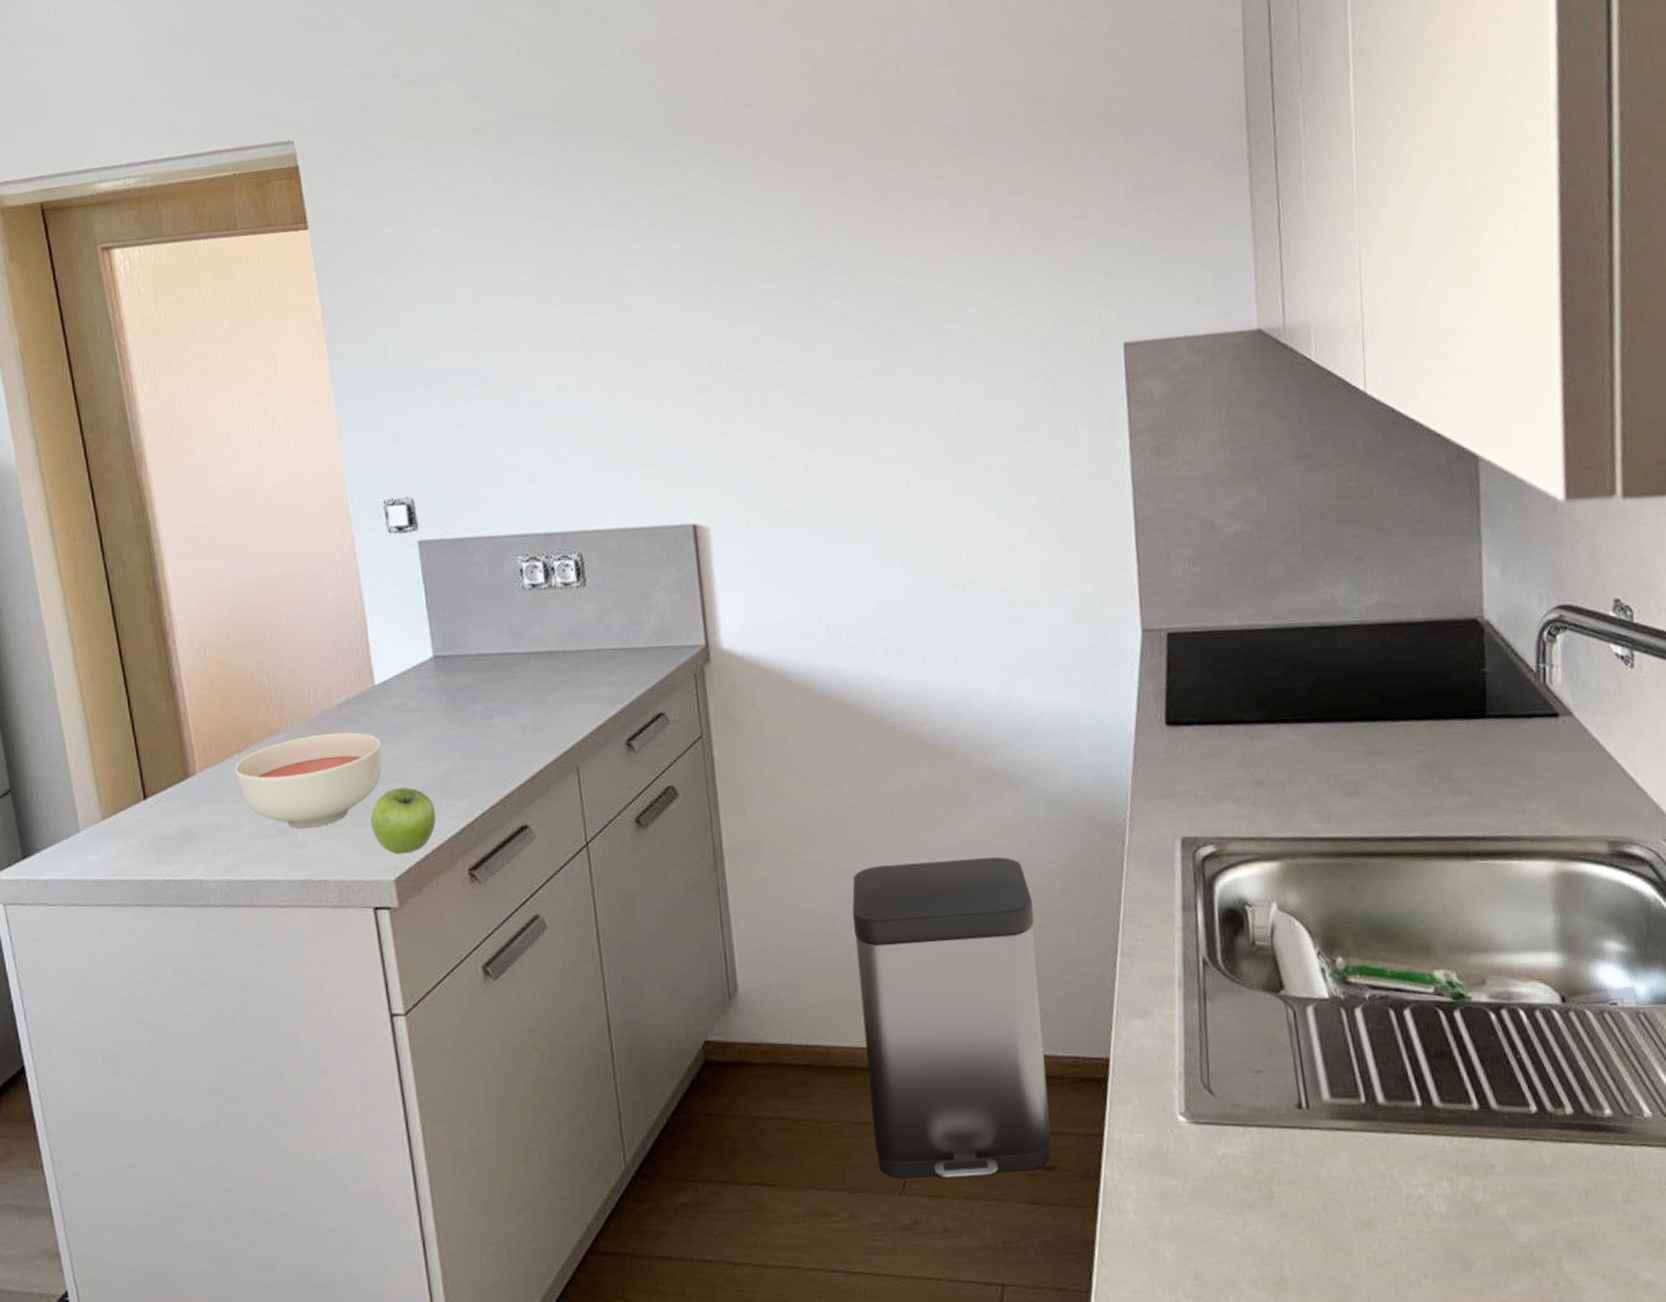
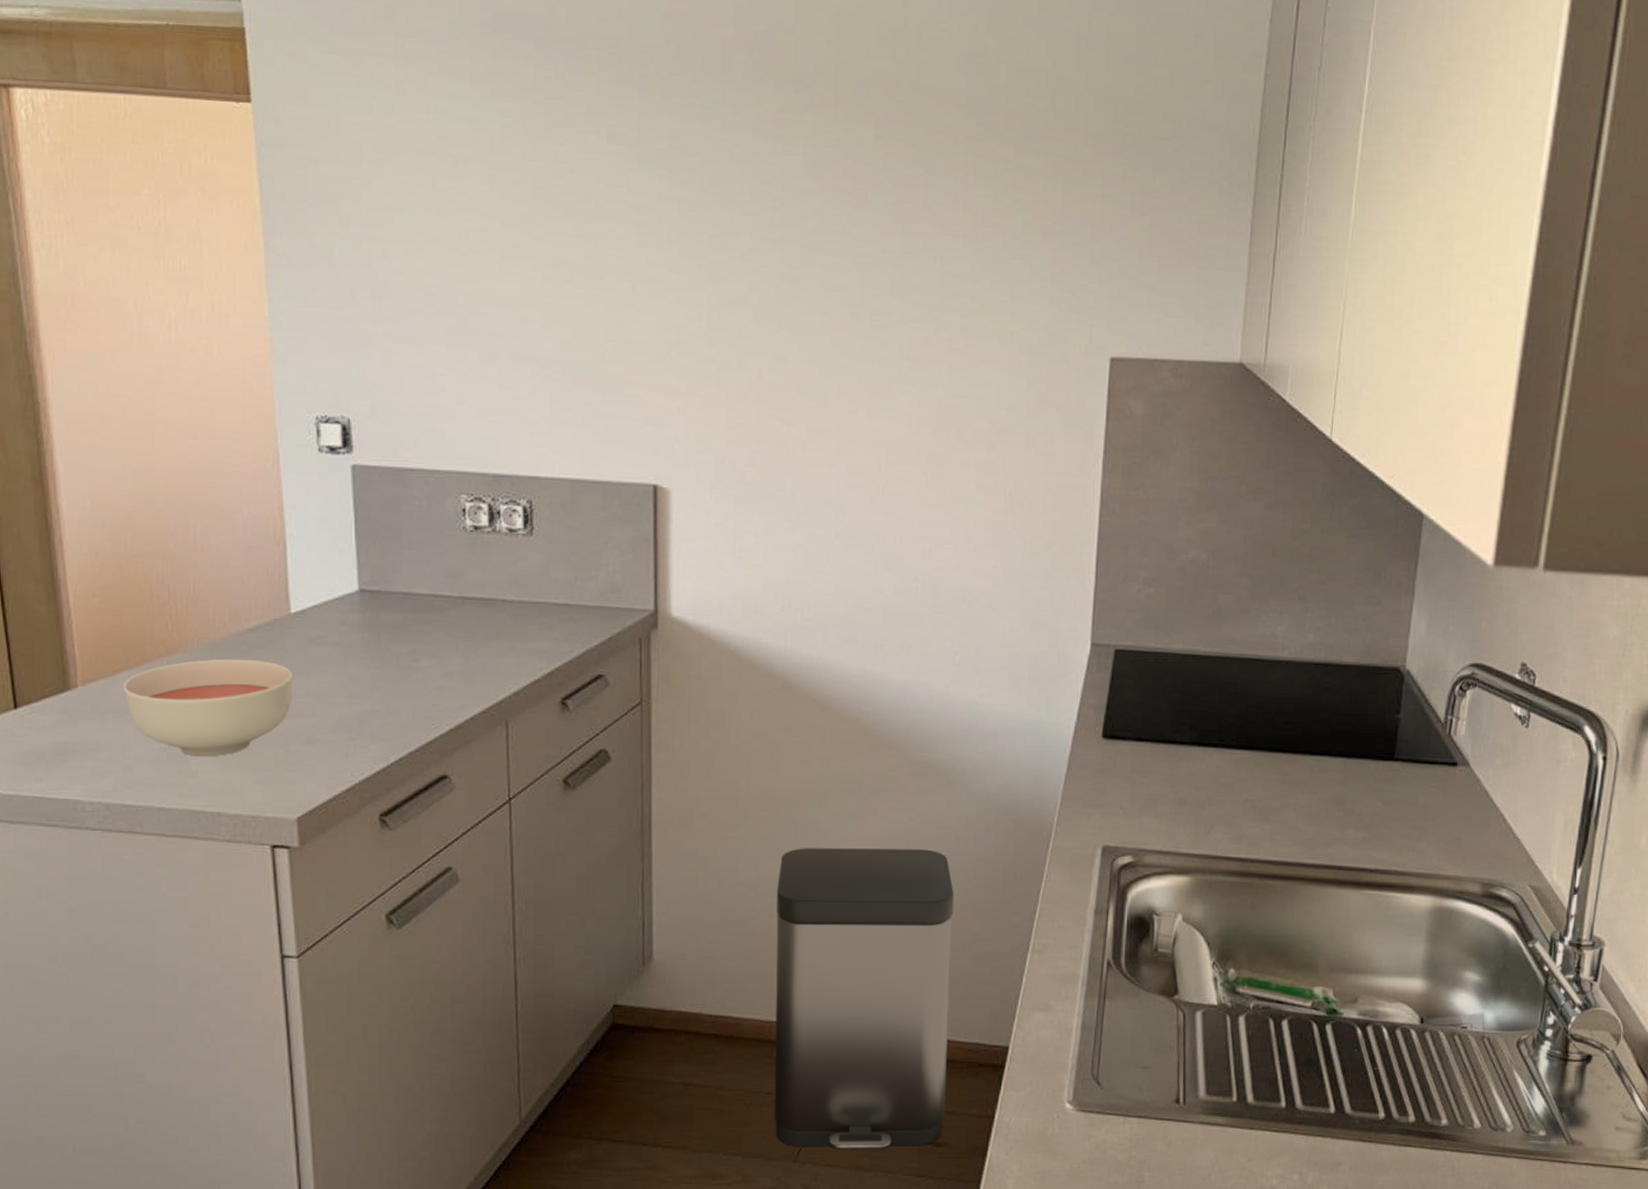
fruit: present [371,787,436,855] -> none [275,723,348,793]

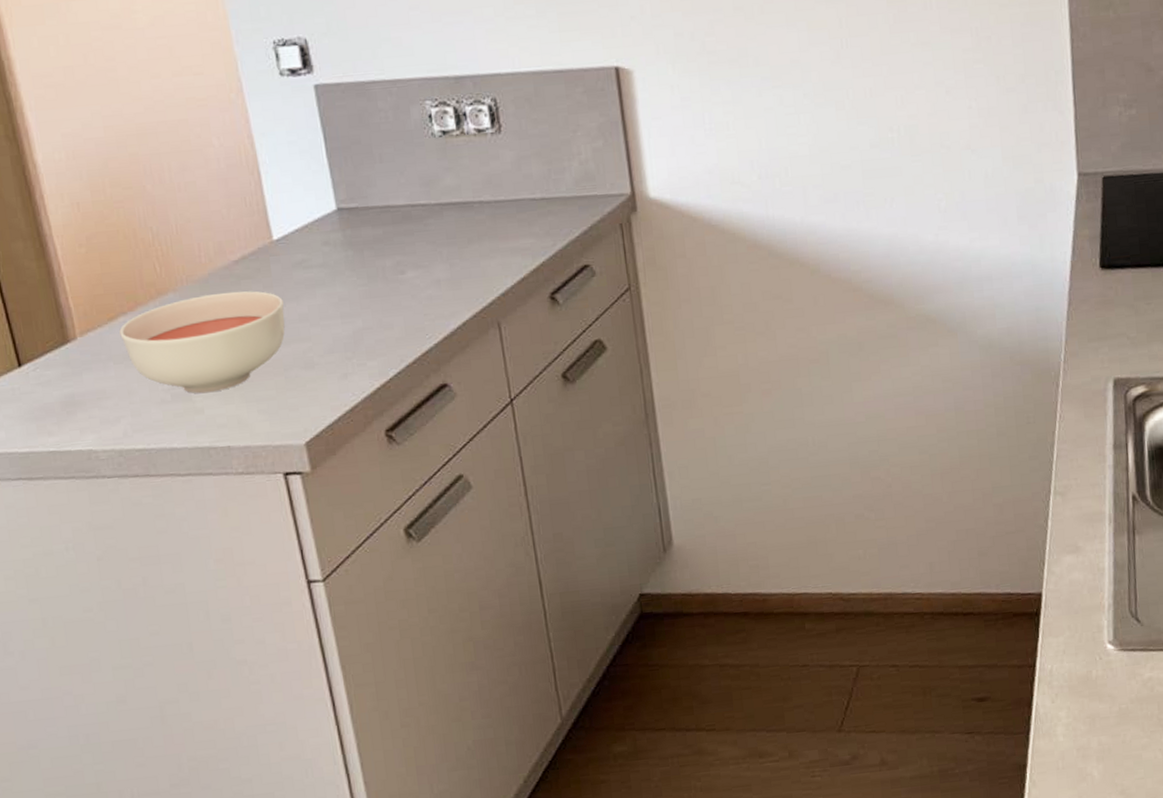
pedal bin: present [774,848,954,1150] -> none [788,402,985,717]

